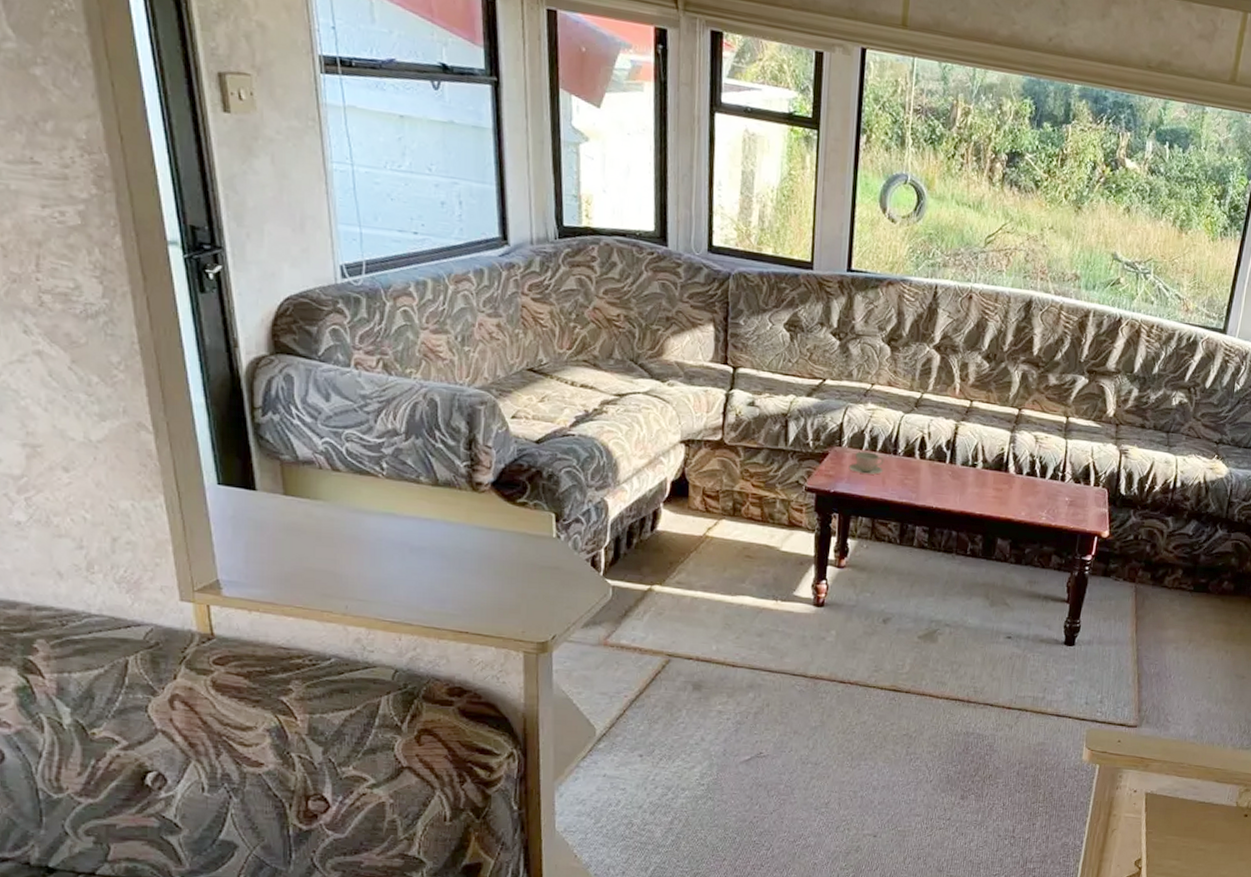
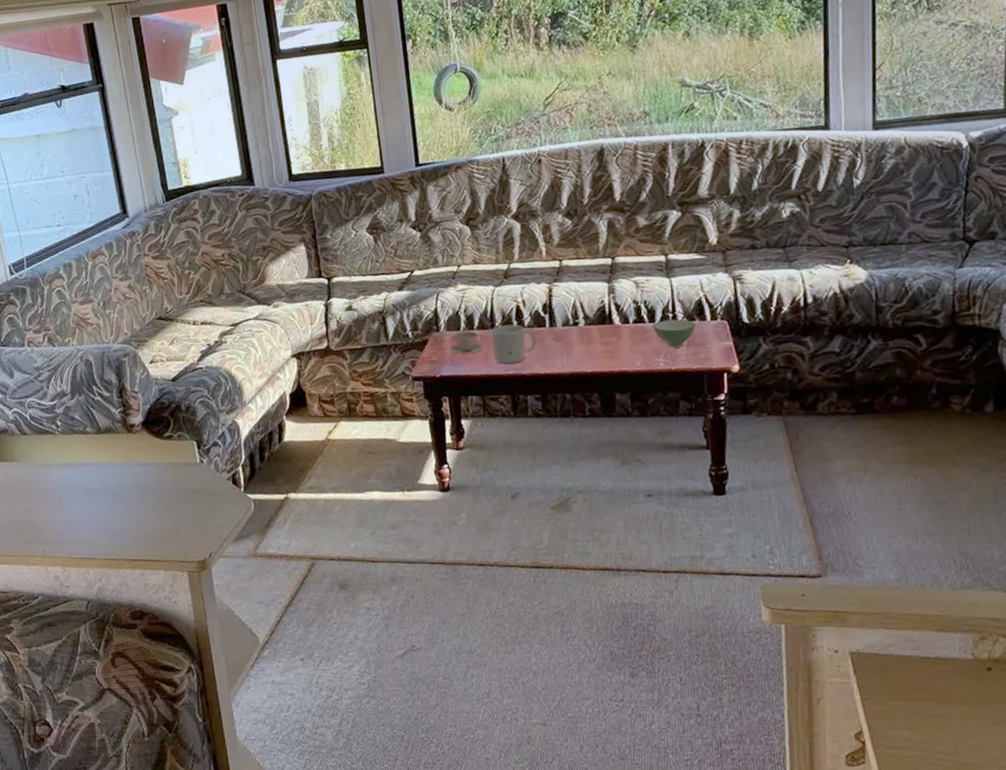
mug: none [890,452,935,493] -> present [490,324,537,364]
bowl: none [1042,477,1080,506] -> present [653,319,696,348]

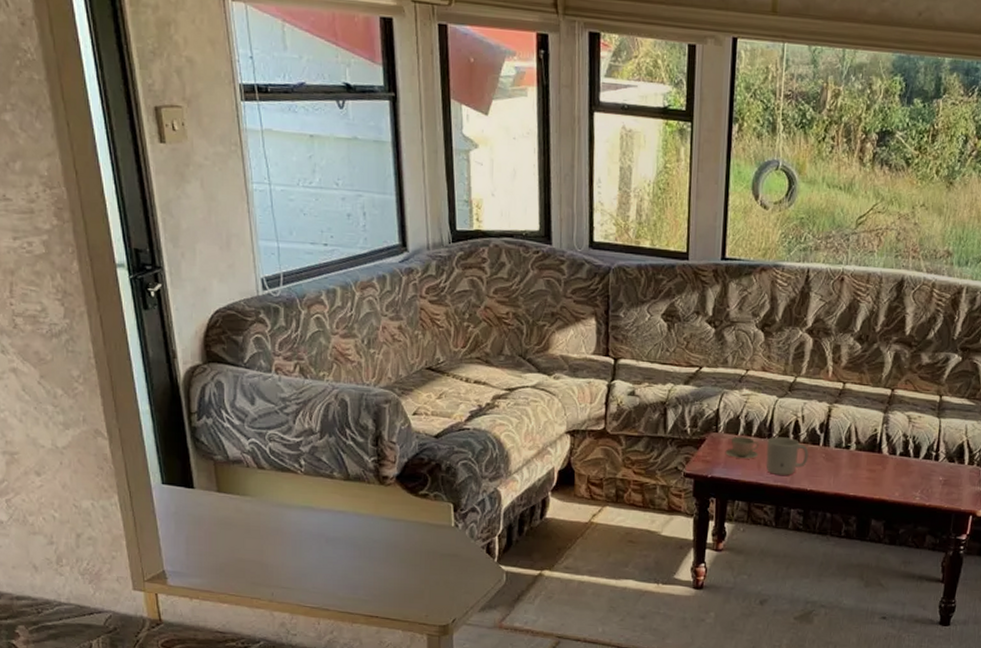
bowl: present [653,319,696,348] -> none [916,457,954,485]

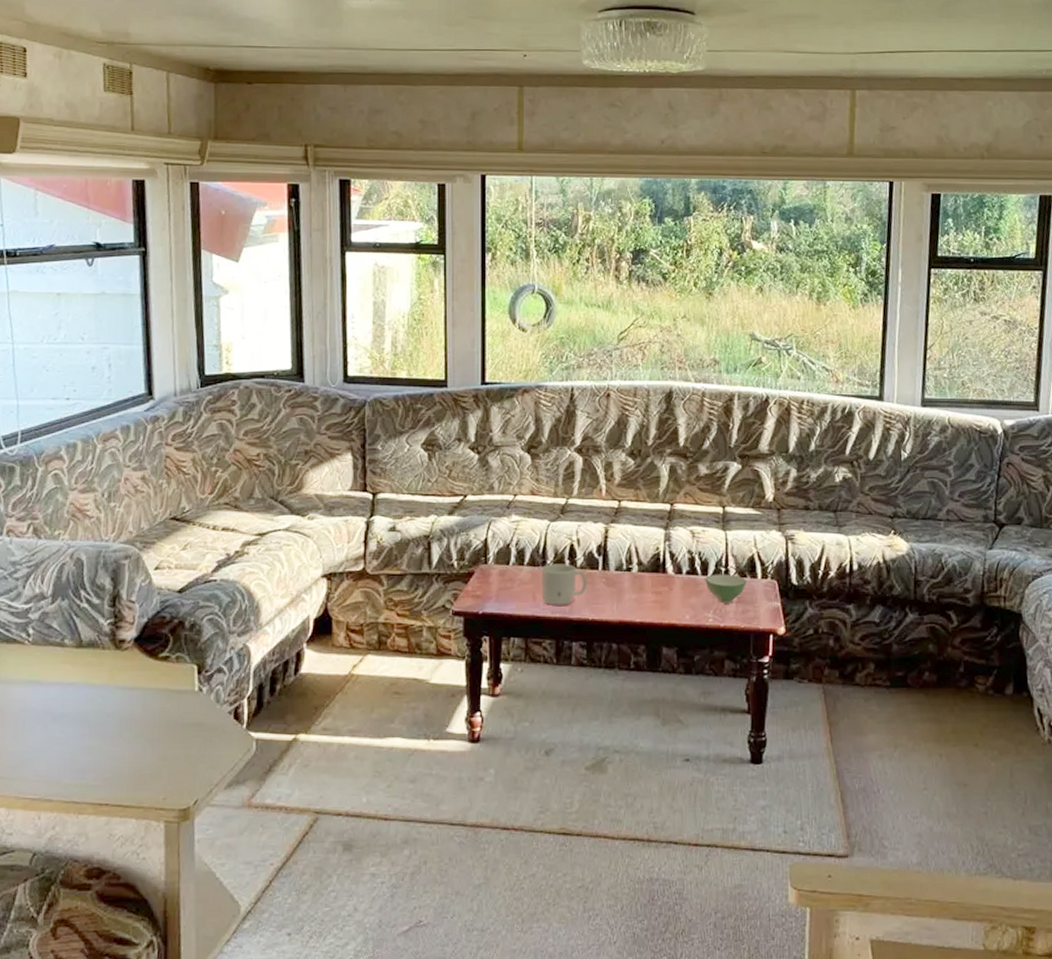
teacup: present [725,436,759,459] -> none [496,567,533,590]
bowl: none [916,457,954,485] -> present [705,574,747,604]

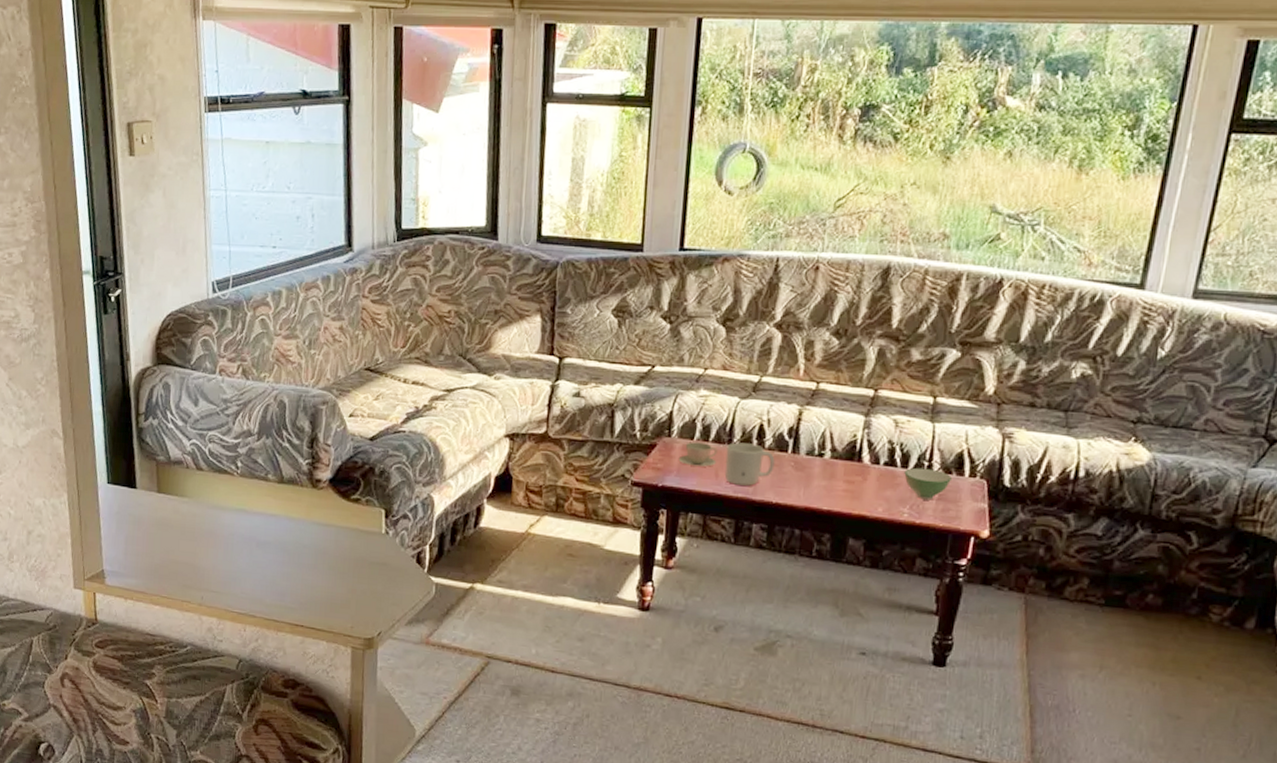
teacup: none [496,567,533,590] -> present [678,442,718,467]

